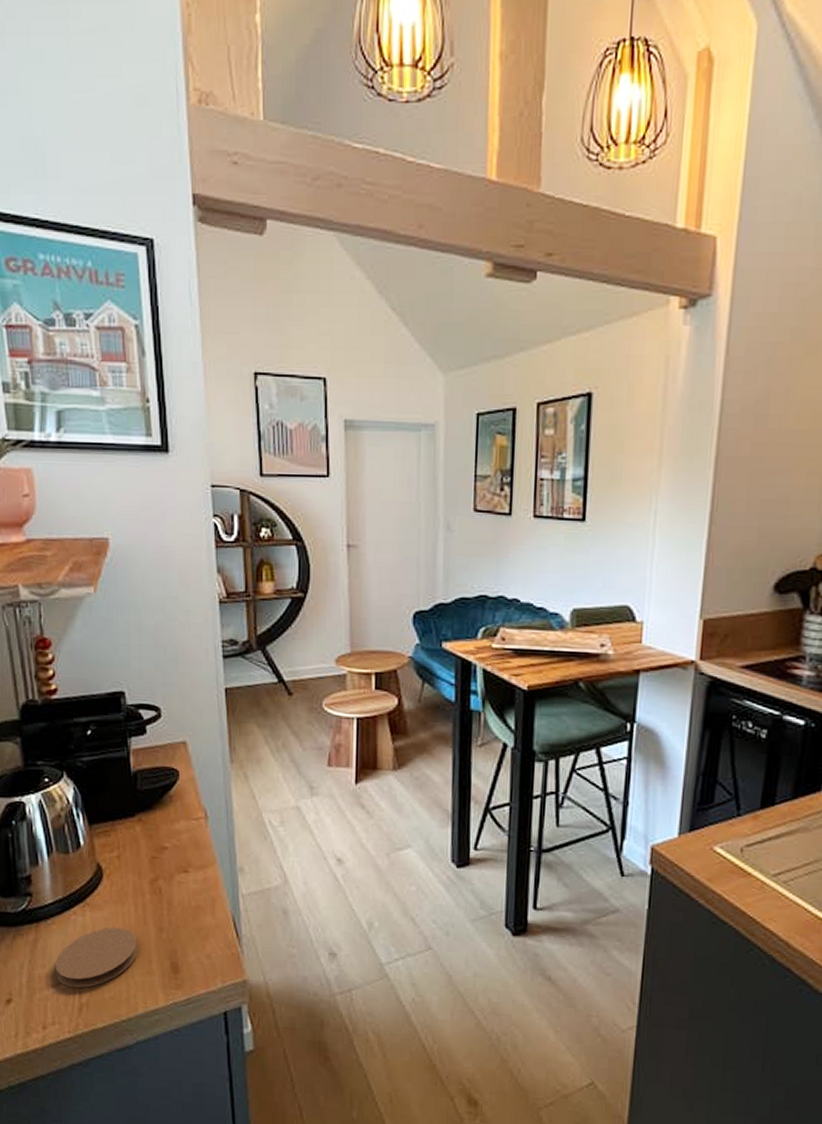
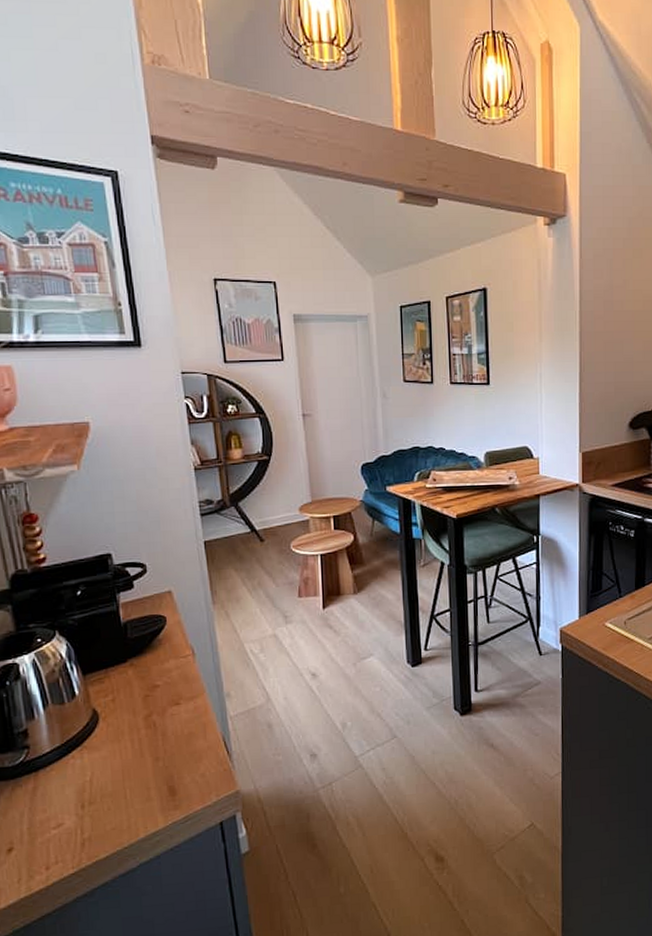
coaster: present [55,927,138,989] -> none [55,763,136,826]

